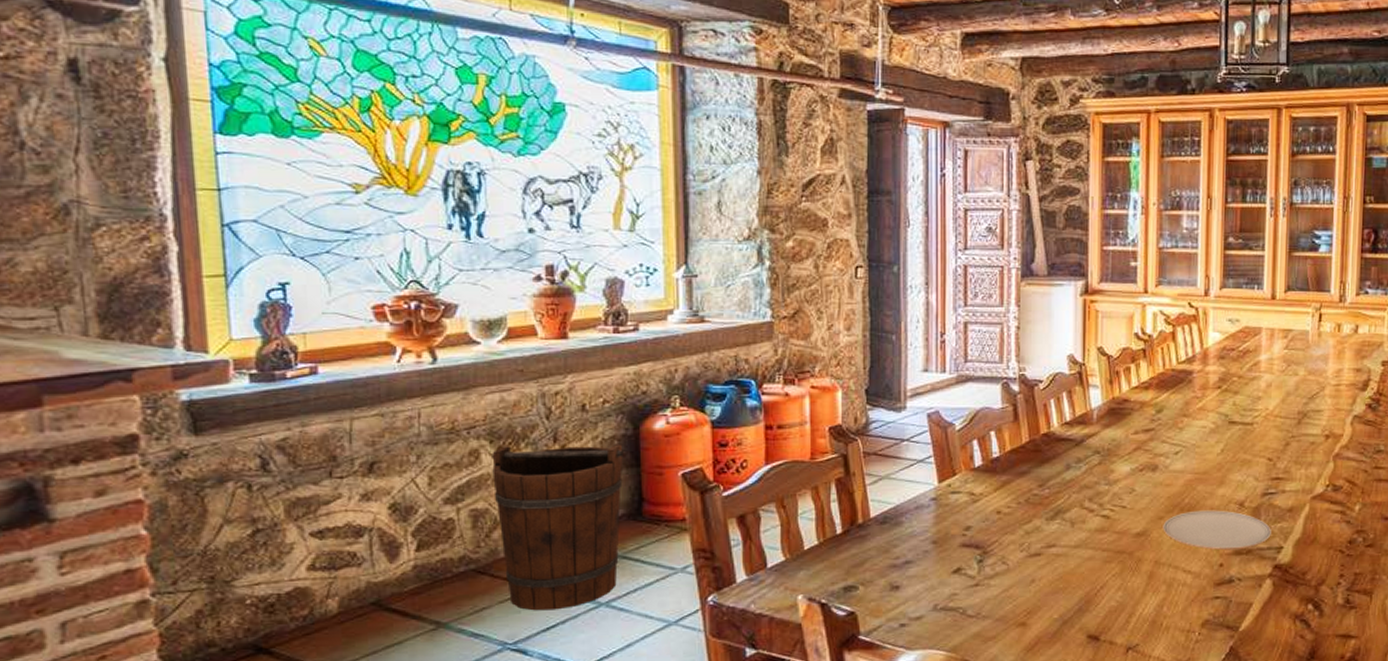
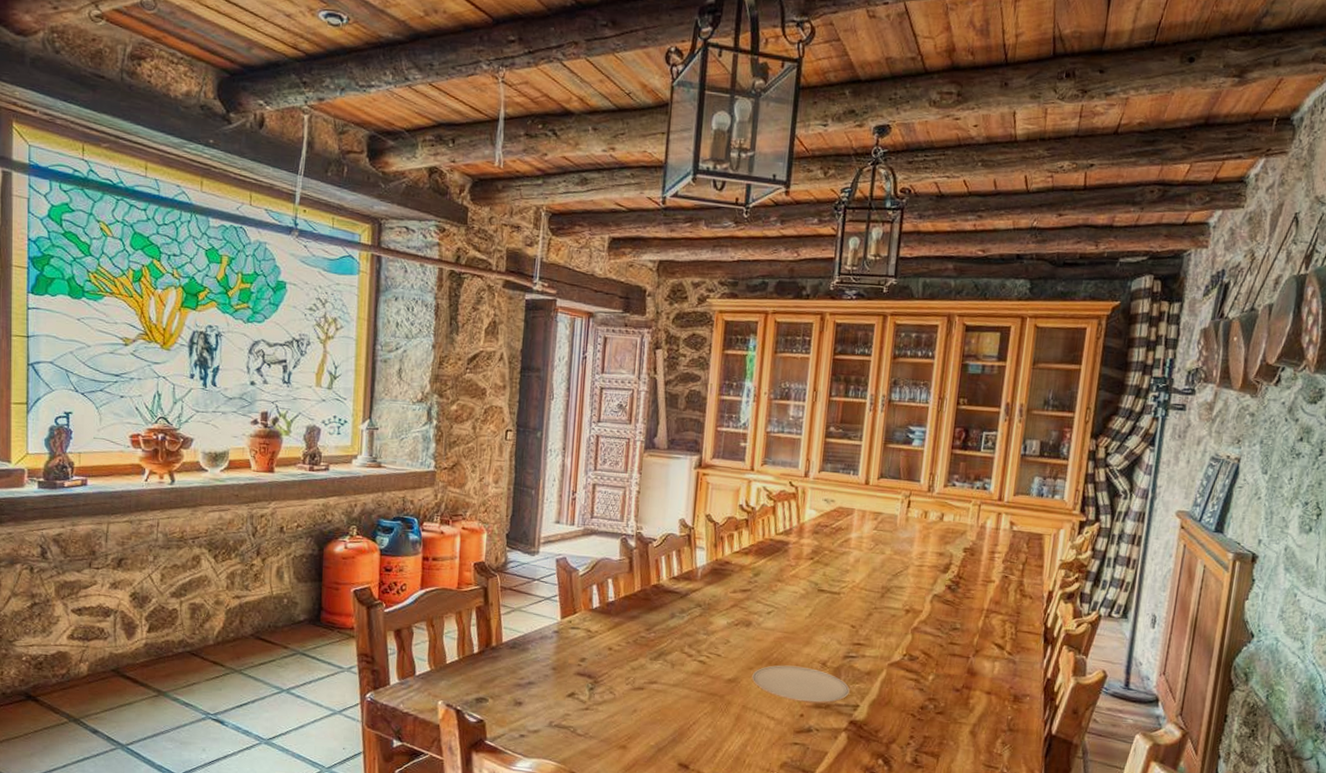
wooden bucket: present [492,444,623,611] -> none [209,555,310,691]

